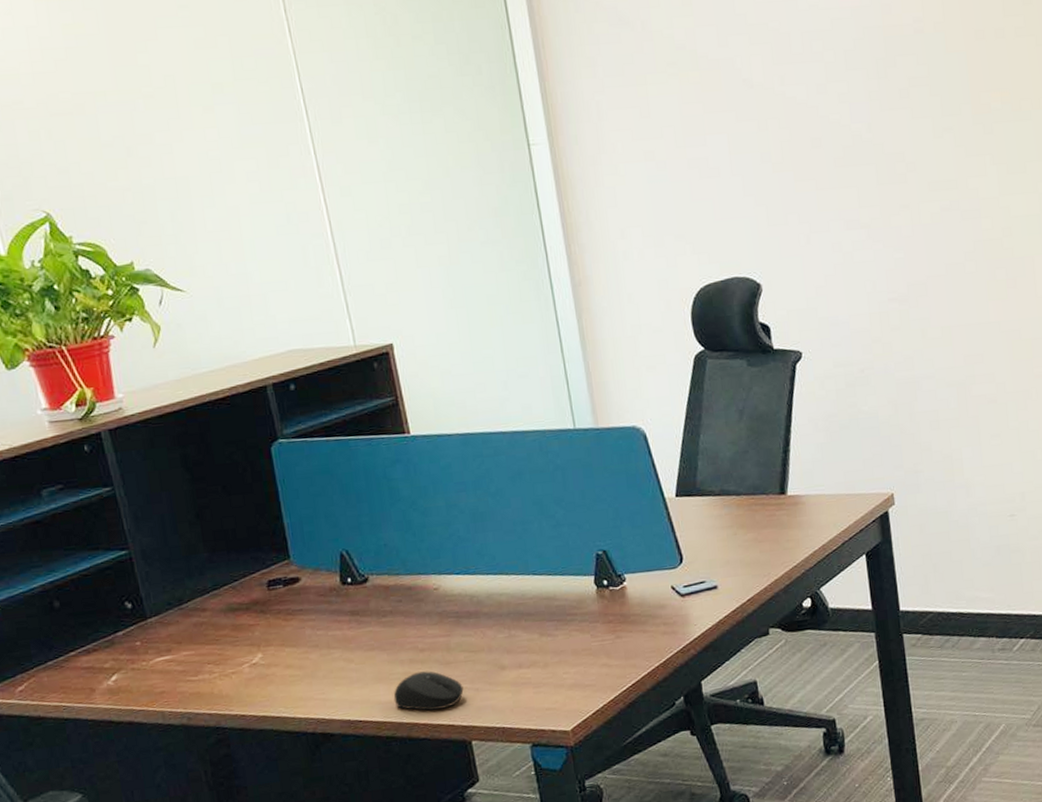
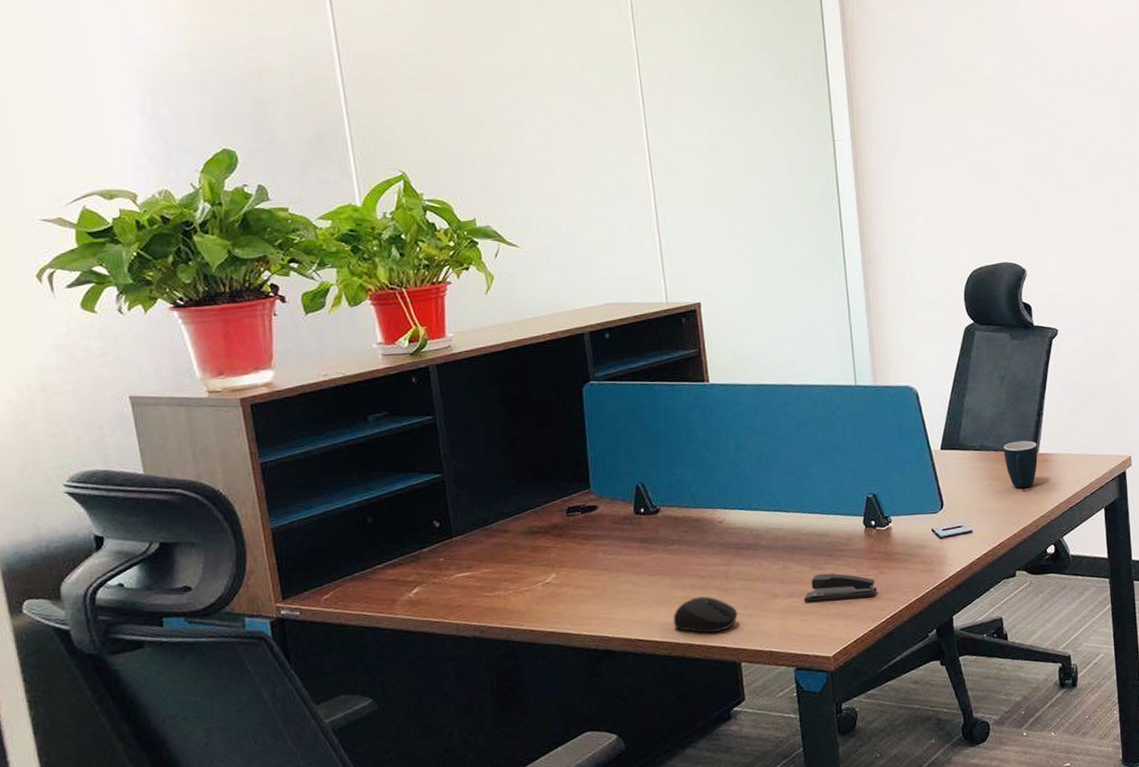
stapler: none [534,639,615,673] -> present [803,573,877,602]
mug: none [746,482,787,537] -> present [1003,440,1038,489]

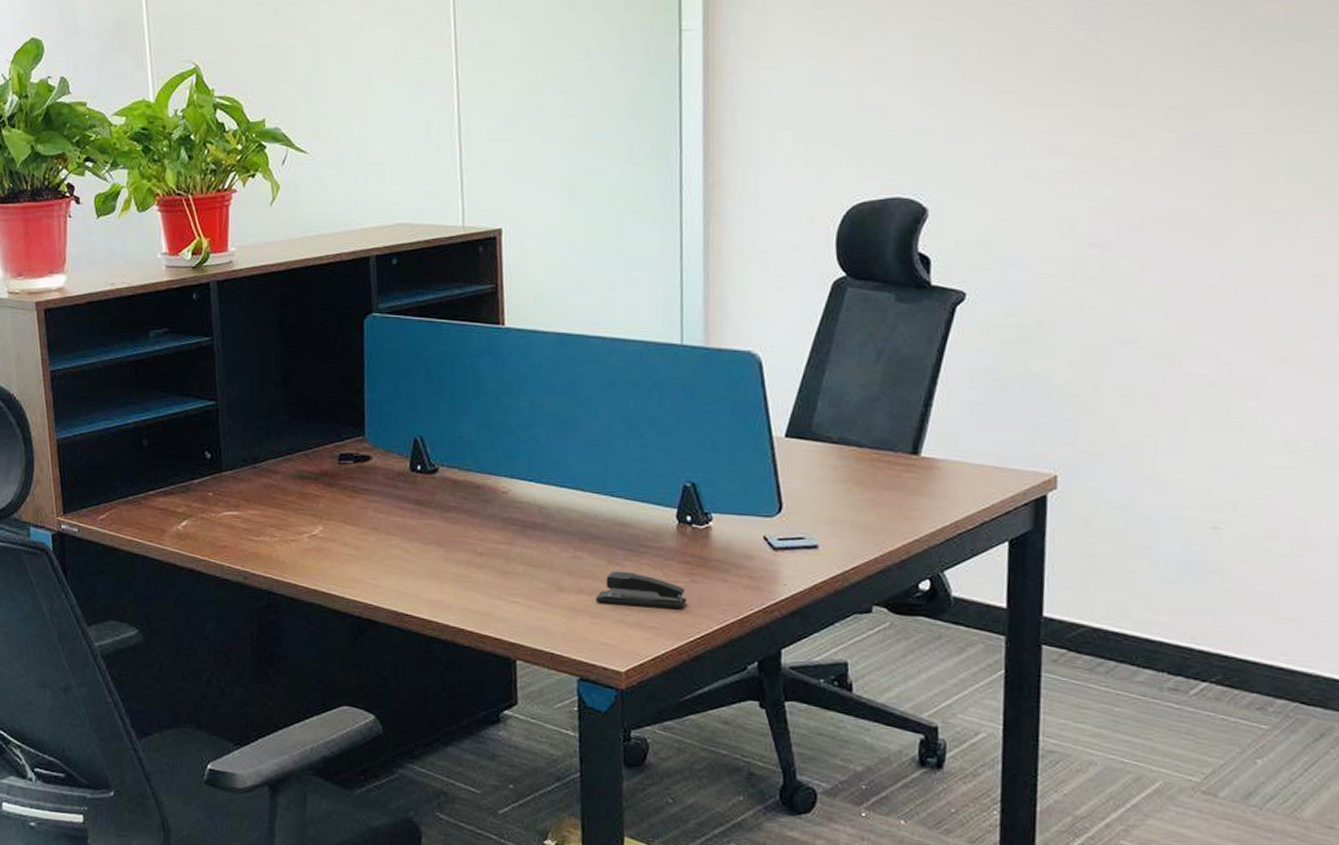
computer mouse: present [673,596,738,633] -> none [443,576,517,620]
mug: present [1003,440,1038,489] -> none [870,437,919,501]

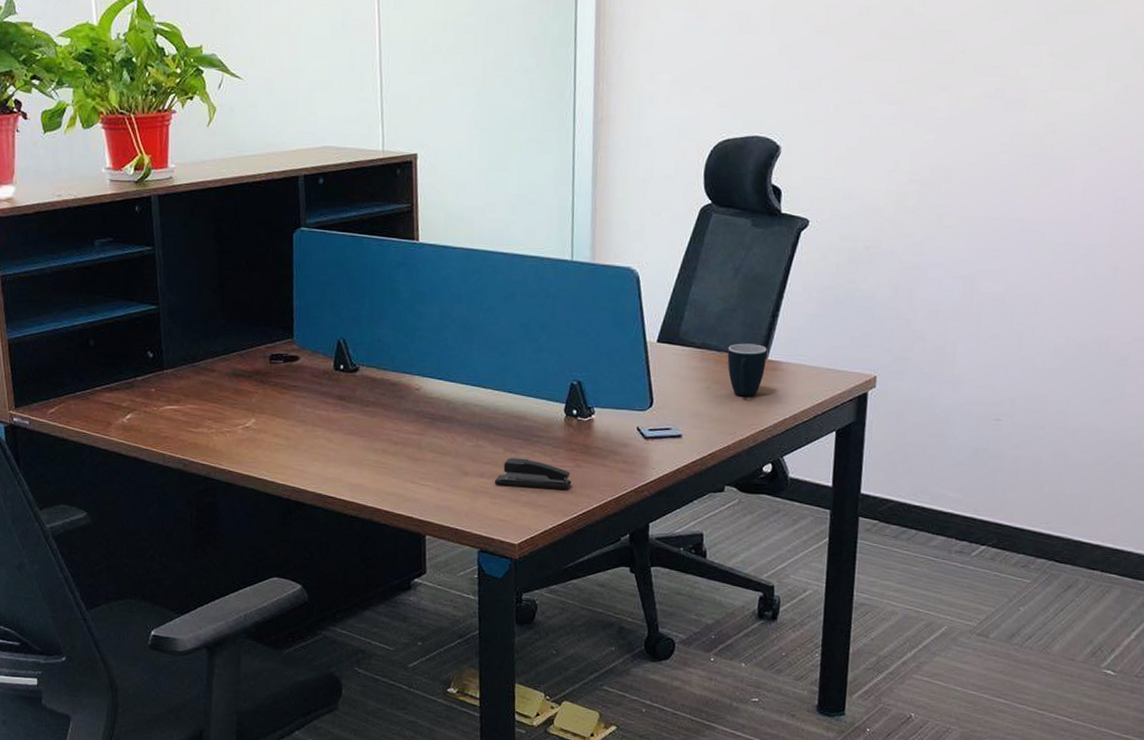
mug: none [870,437,919,501] -> present [727,343,767,397]

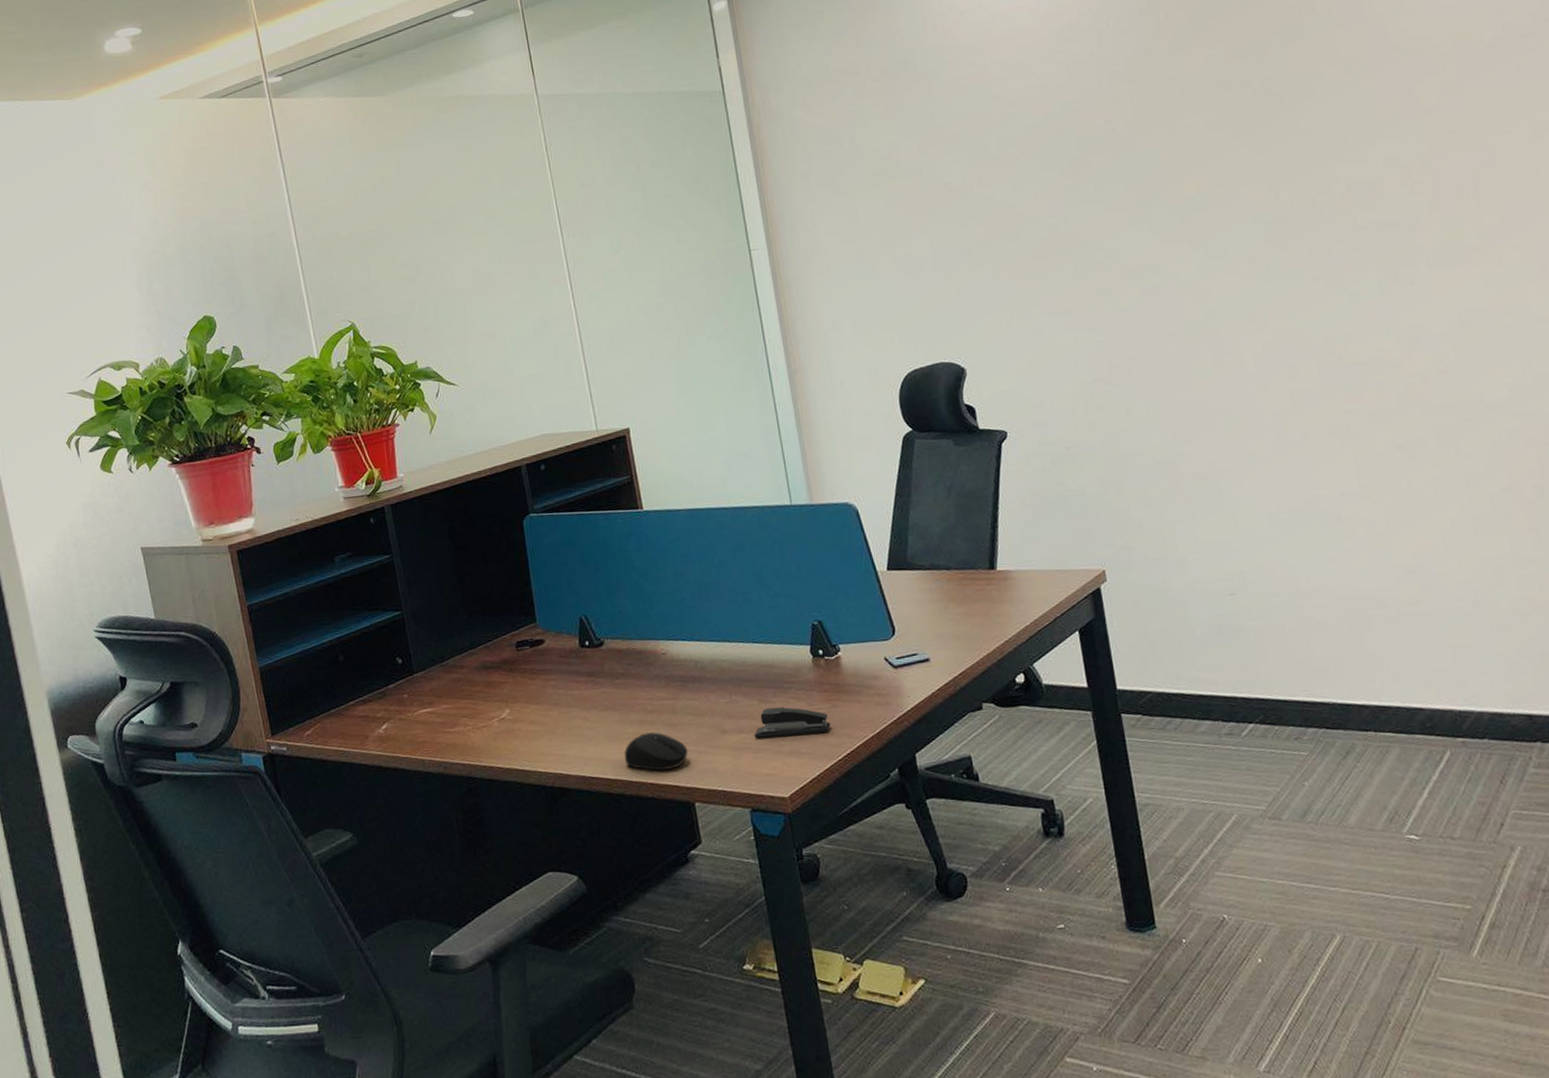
computer mouse: none [362,462,427,501] -> present [624,732,688,771]
mug: present [727,343,767,397] -> none [956,557,997,611]

